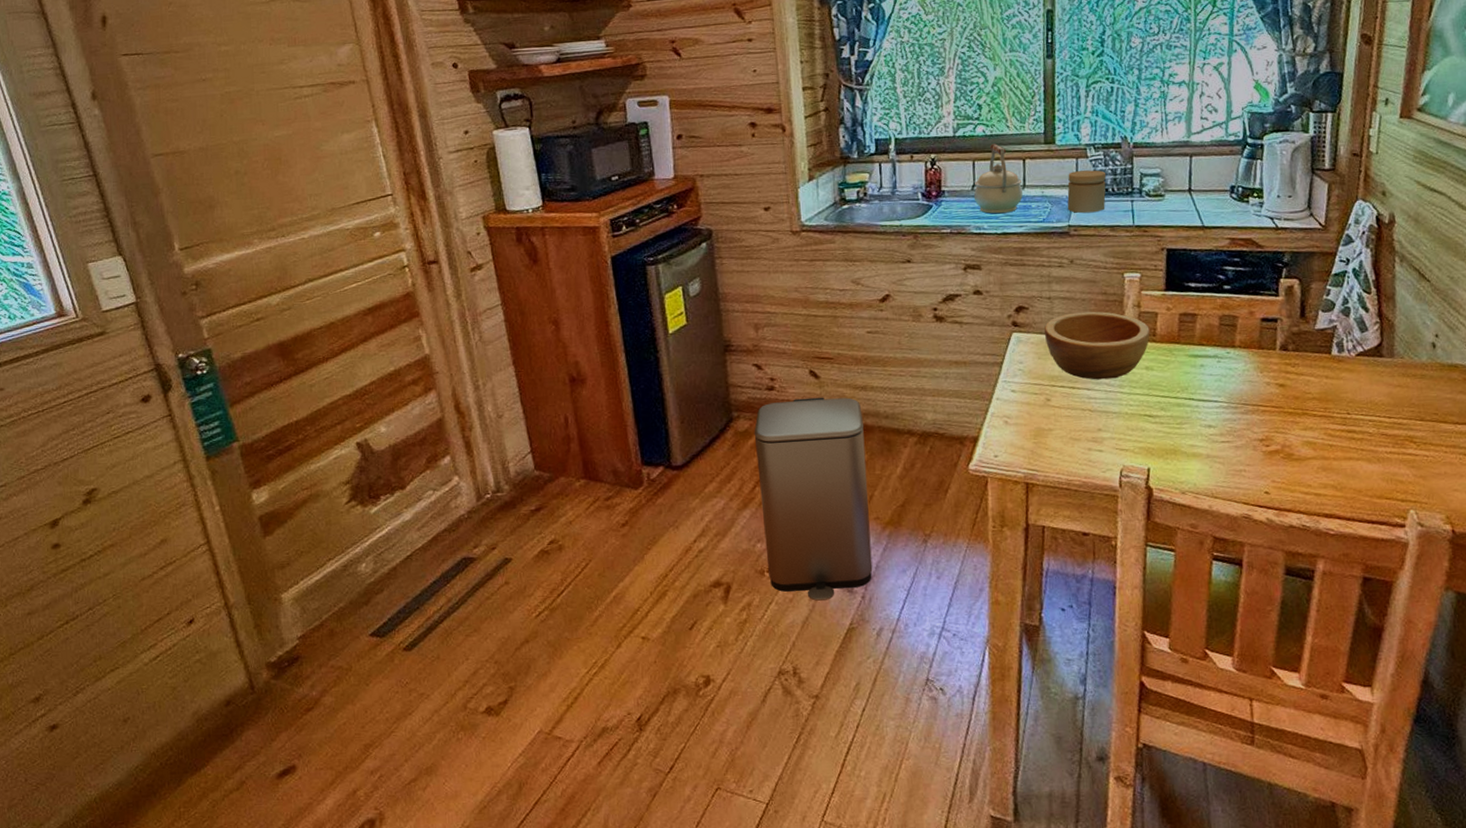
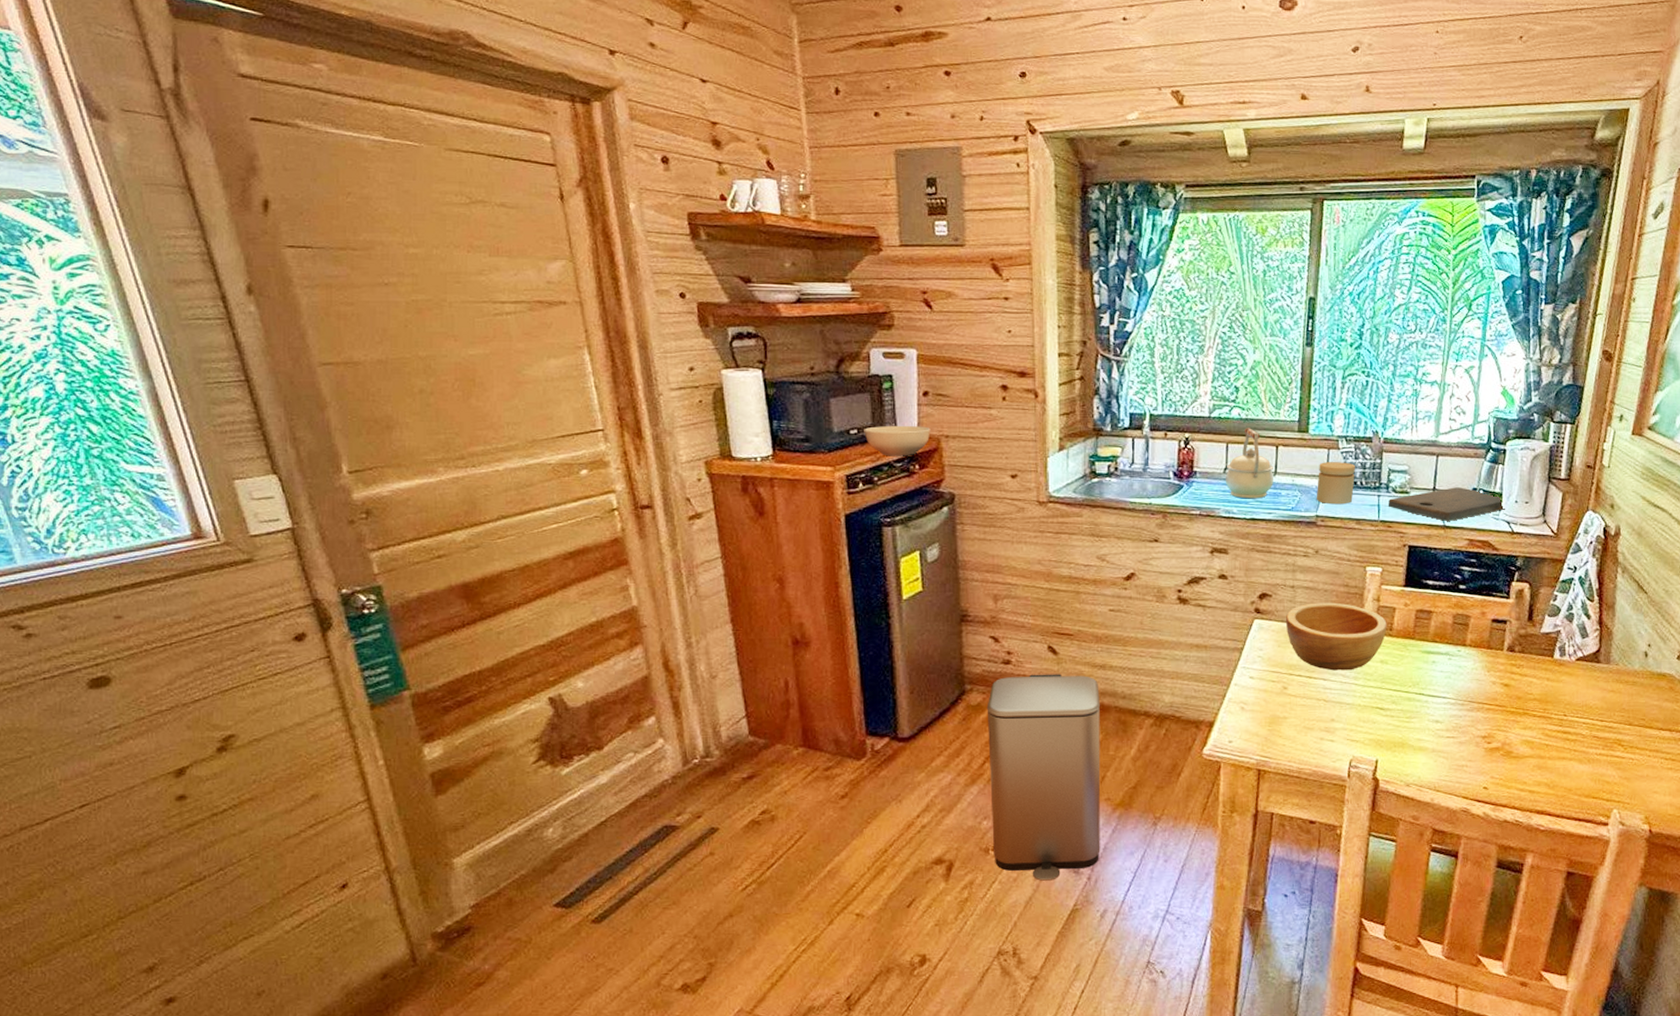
bowl: none [623,168,686,198] -> present [863,426,931,455]
cutting board: none [1142,186,1268,222] -> present [1387,487,1506,521]

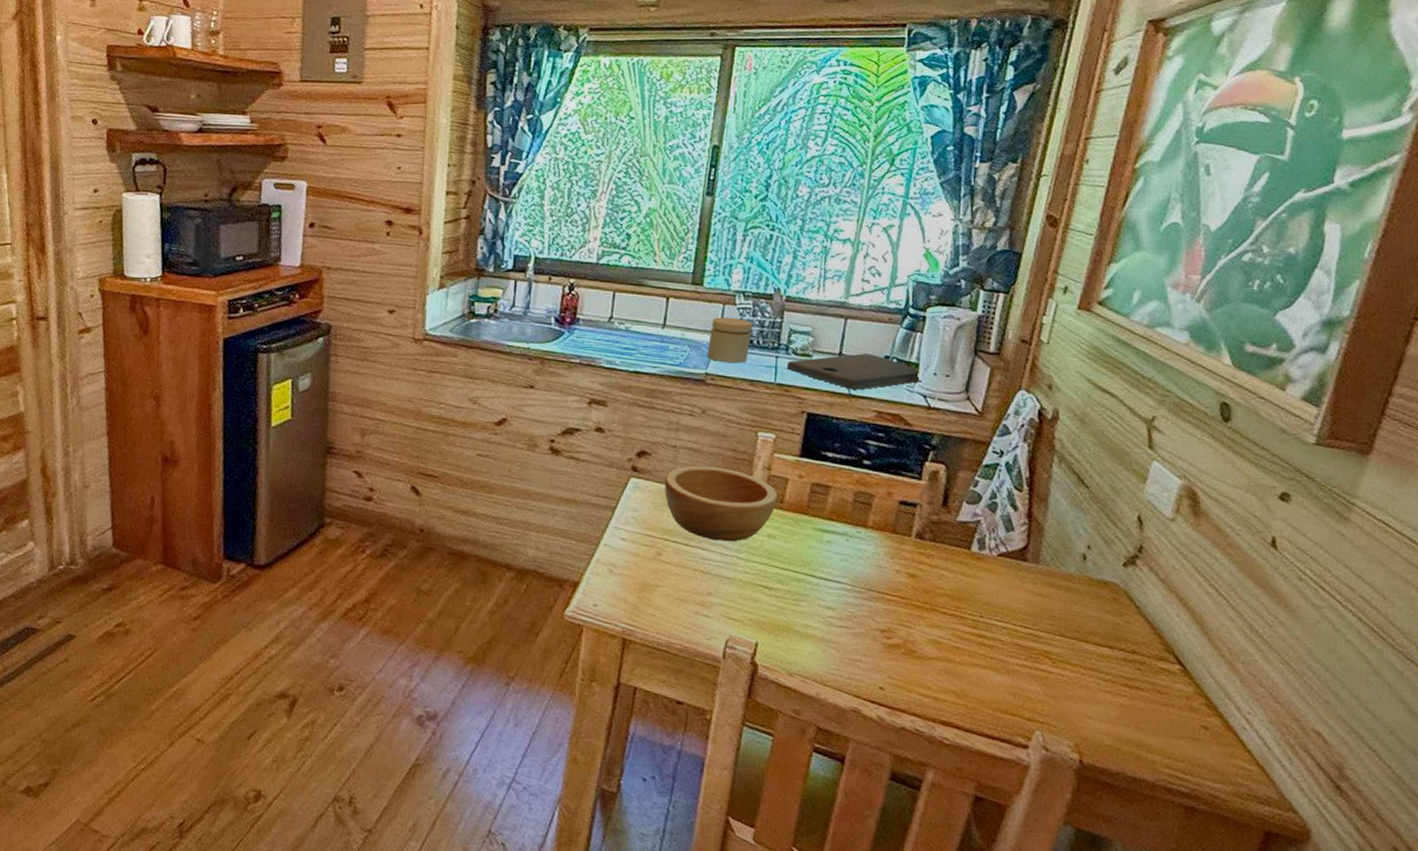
bowl: present [863,426,931,455] -> none [248,254,314,285]
pedal bin: present [987,674,1101,881] -> none [338,513,461,731]
kettle: present [1225,428,1273,499] -> none [609,277,662,351]

